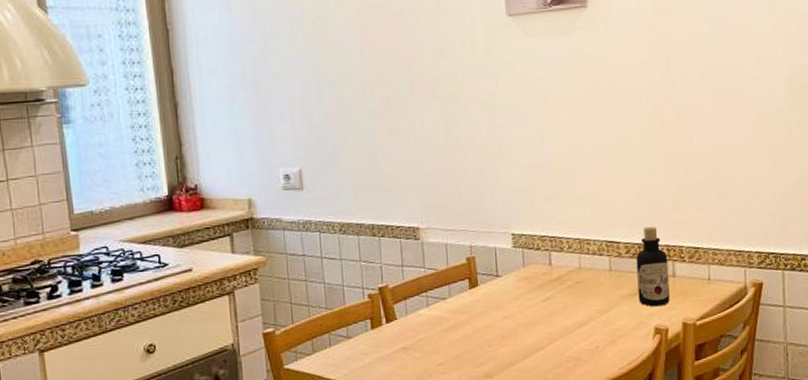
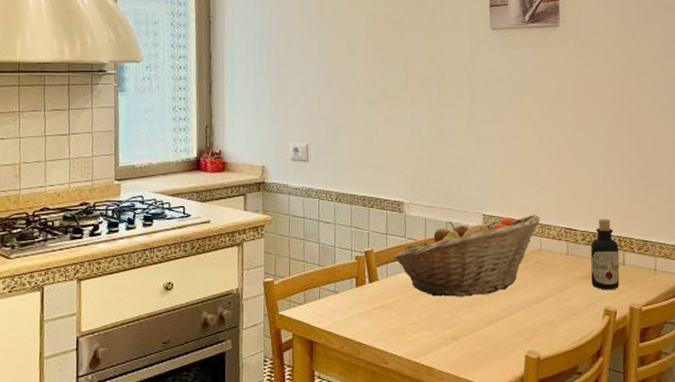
fruit basket: none [413,228,578,332] -> present [394,214,541,297]

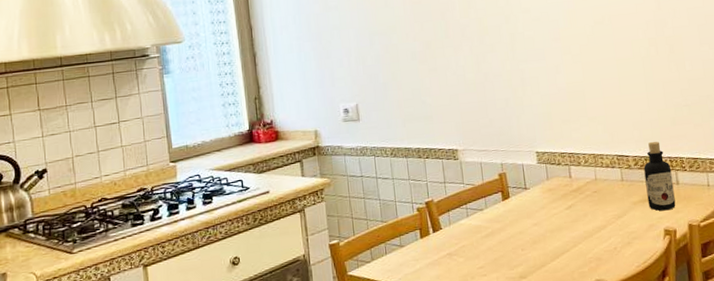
fruit basket: present [394,214,541,297] -> none [454,145,593,238]

